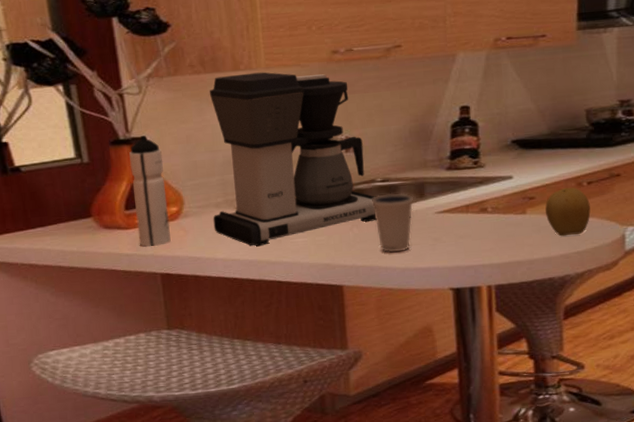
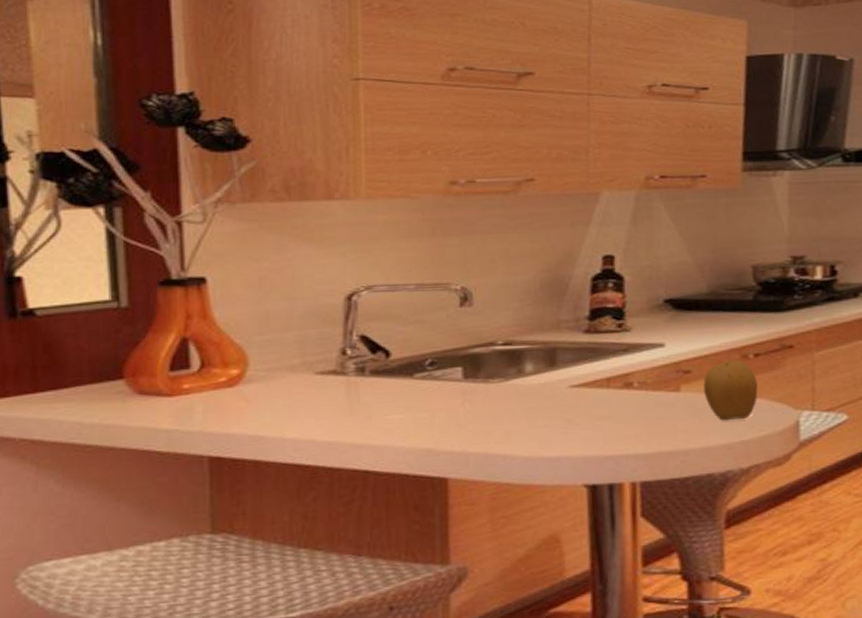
water bottle: present [129,135,171,247] -> none [181,275,228,421]
coffee maker: present [210,72,377,247] -> none [284,203,496,424]
dixie cup: present [372,193,414,253] -> none [490,360,543,437]

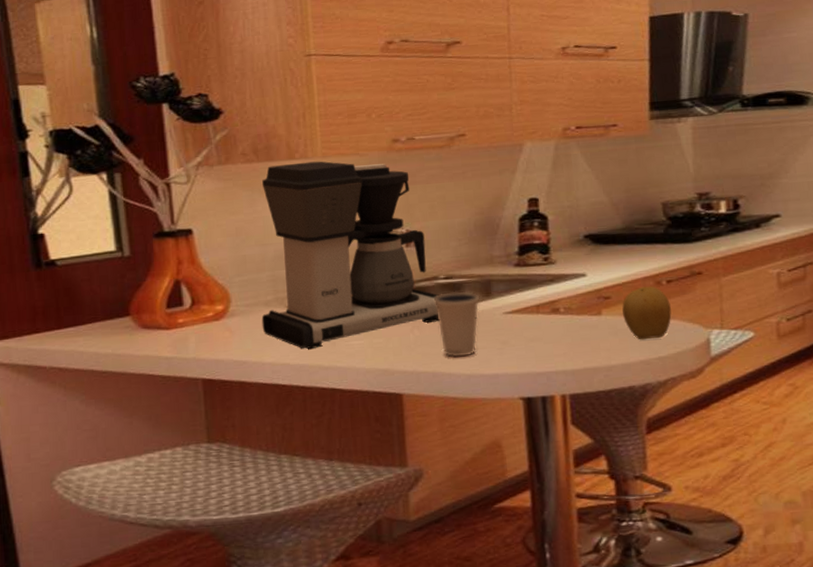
coffee maker: none [284,203,496,424] -> present [261,161,440,350]
dixie cup: none [490,360,543,437] -> present [434,291,480,358]

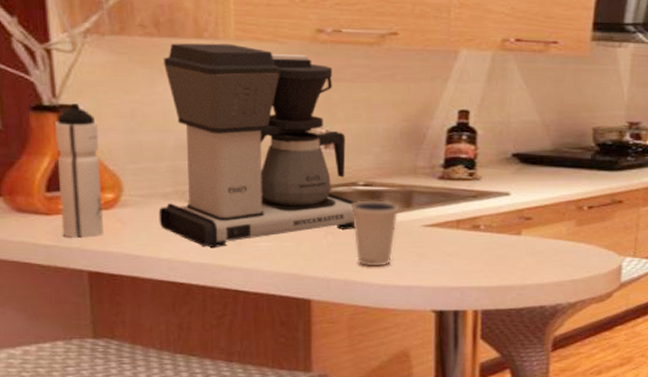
water bottle: none [173,227,215,349] -> present [55,103,104,239]
fruit: present [622,286,672,340] -> none [542,210,589,262]

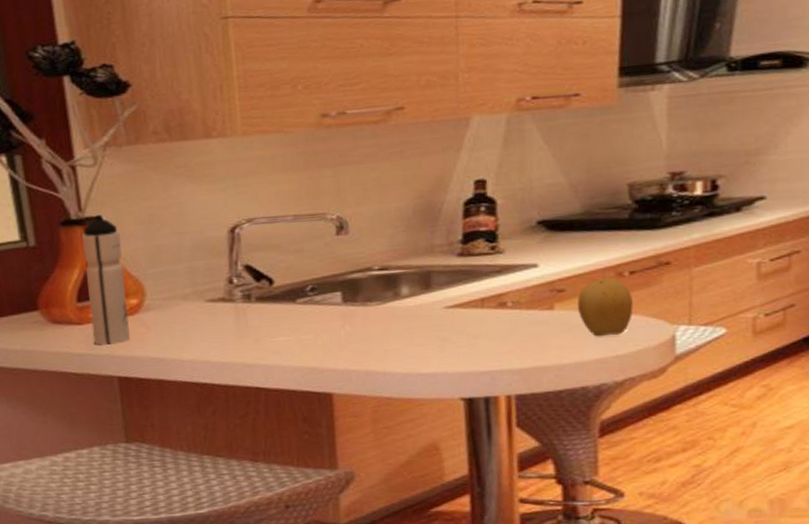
coffee maker: present [158,43,356,248] -> none [176,139,374,347]
dixie cup: present [352,200,400,267] -> none [368,283,419,355]
fruit: none [542,210,589,262] -> present [577,278,633,337]

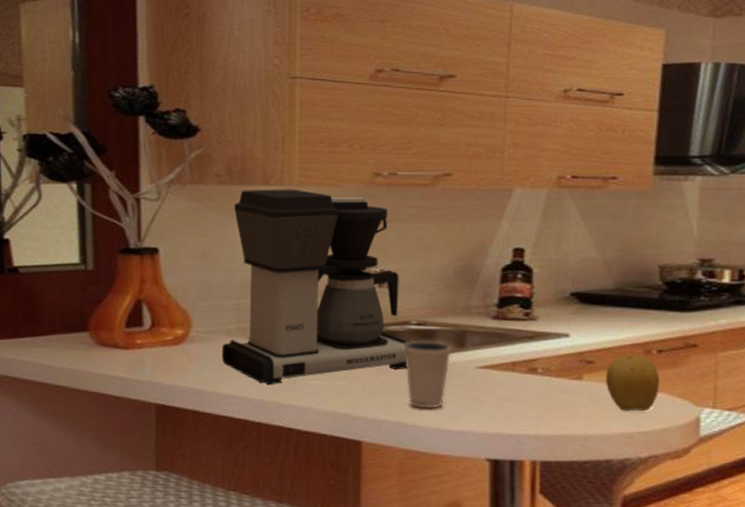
water bottle: present [82,215,130,345] -> none [136,246,175,373]
coffee maker: none [176,139,374,347] -> present [221,189,409,385]
dixie cup: none [368,283,419,355] -> present [404,339,453,409]

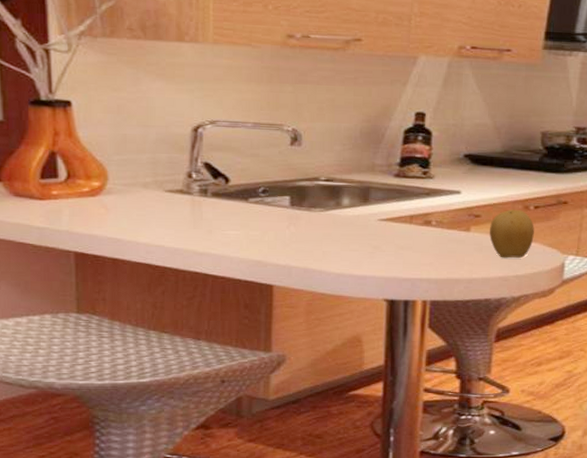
coffee maker: present [221,189,409,385] -> none [139,45,318,235]
dixie cup: present [404,339,453,409] -> none [313,194,358,257]

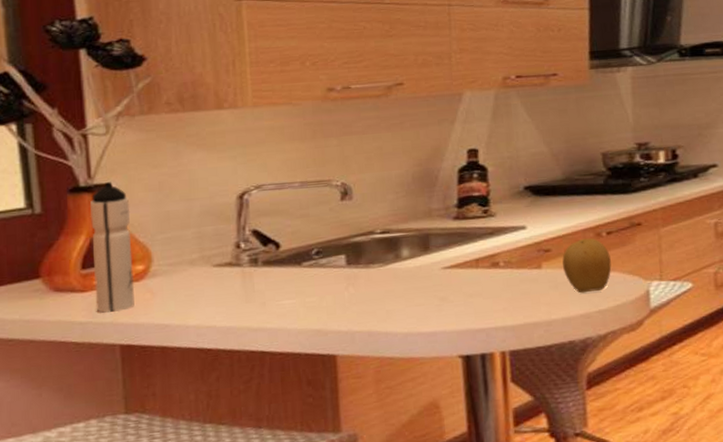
water bottle: none [50,99,91,223] -> present [90,182,135,313]

